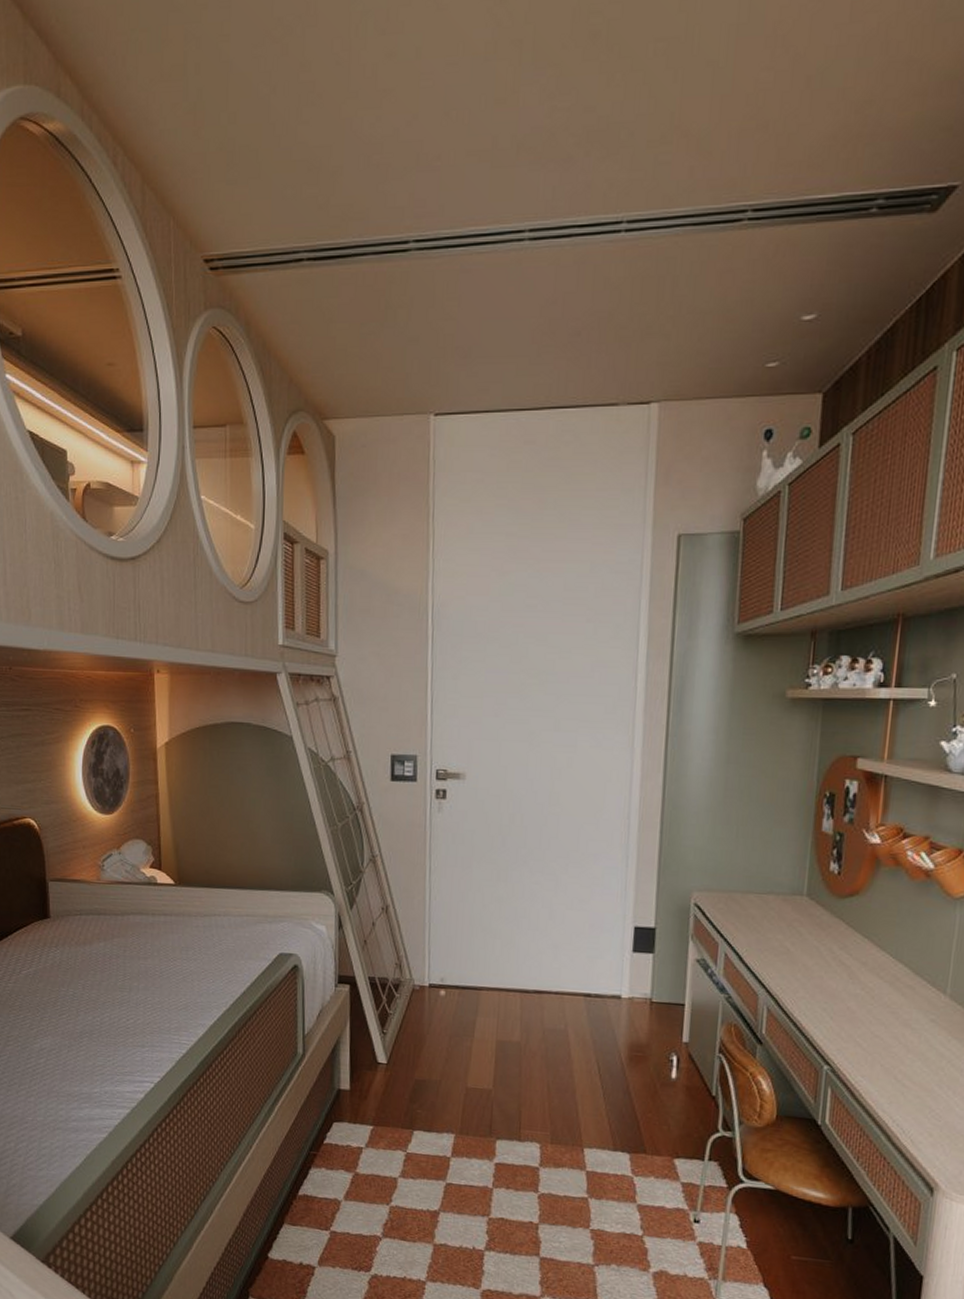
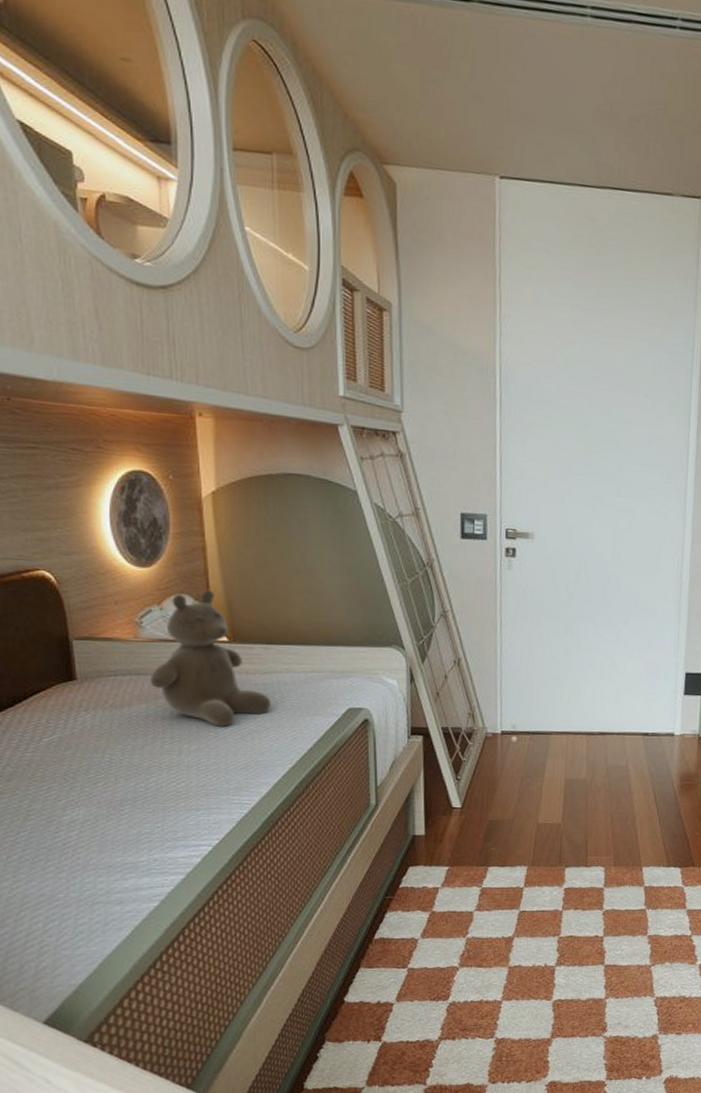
teddy bear: none [107,835,209,967] -> present [149,590,271,727]

